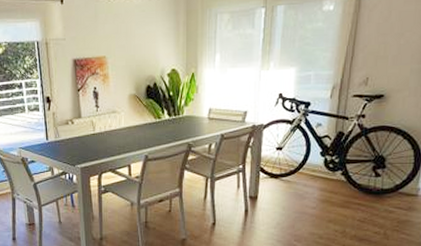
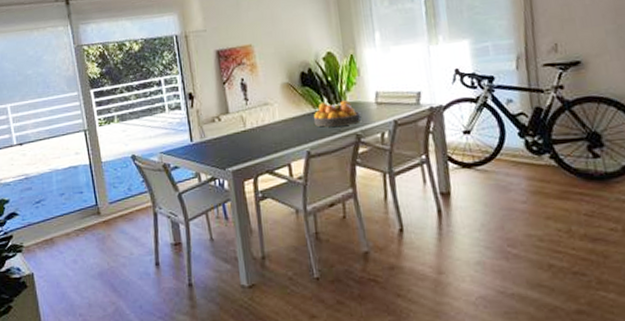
fruit bowl: none [153,113,194,136] -> present [313,99,362,127]

